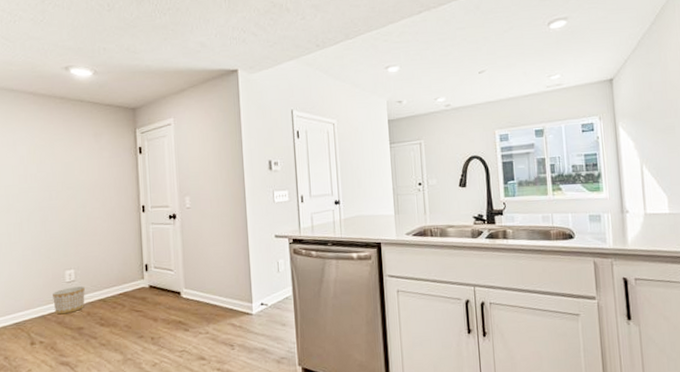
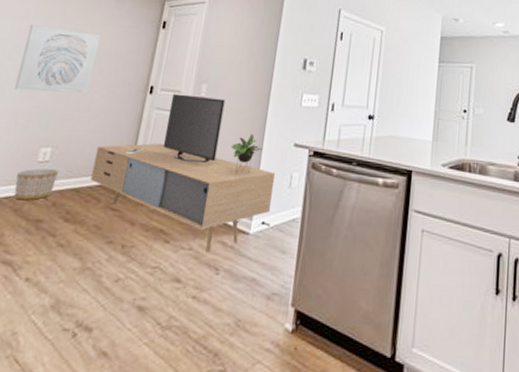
wall art: none [27,168,92,226] -> present [14,24,101,94]
media console: none [111,207,265,333] -> present [90,93,275,251]

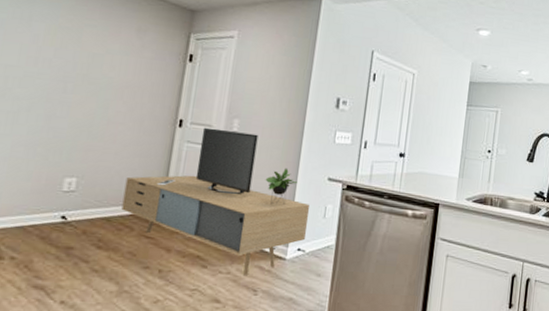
wall art: present [14,24,101,94] -> none [29,50,122,126]
planter: present [14,168,59,201] -> none [39,197,86,229]

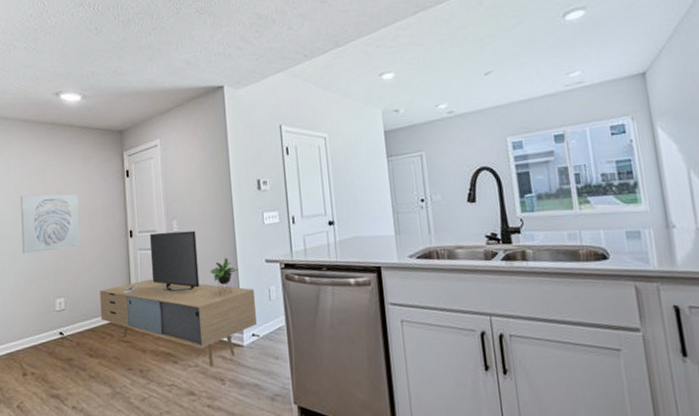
wall art: none [29,50,122,126] -> present [20,194,81,254]

